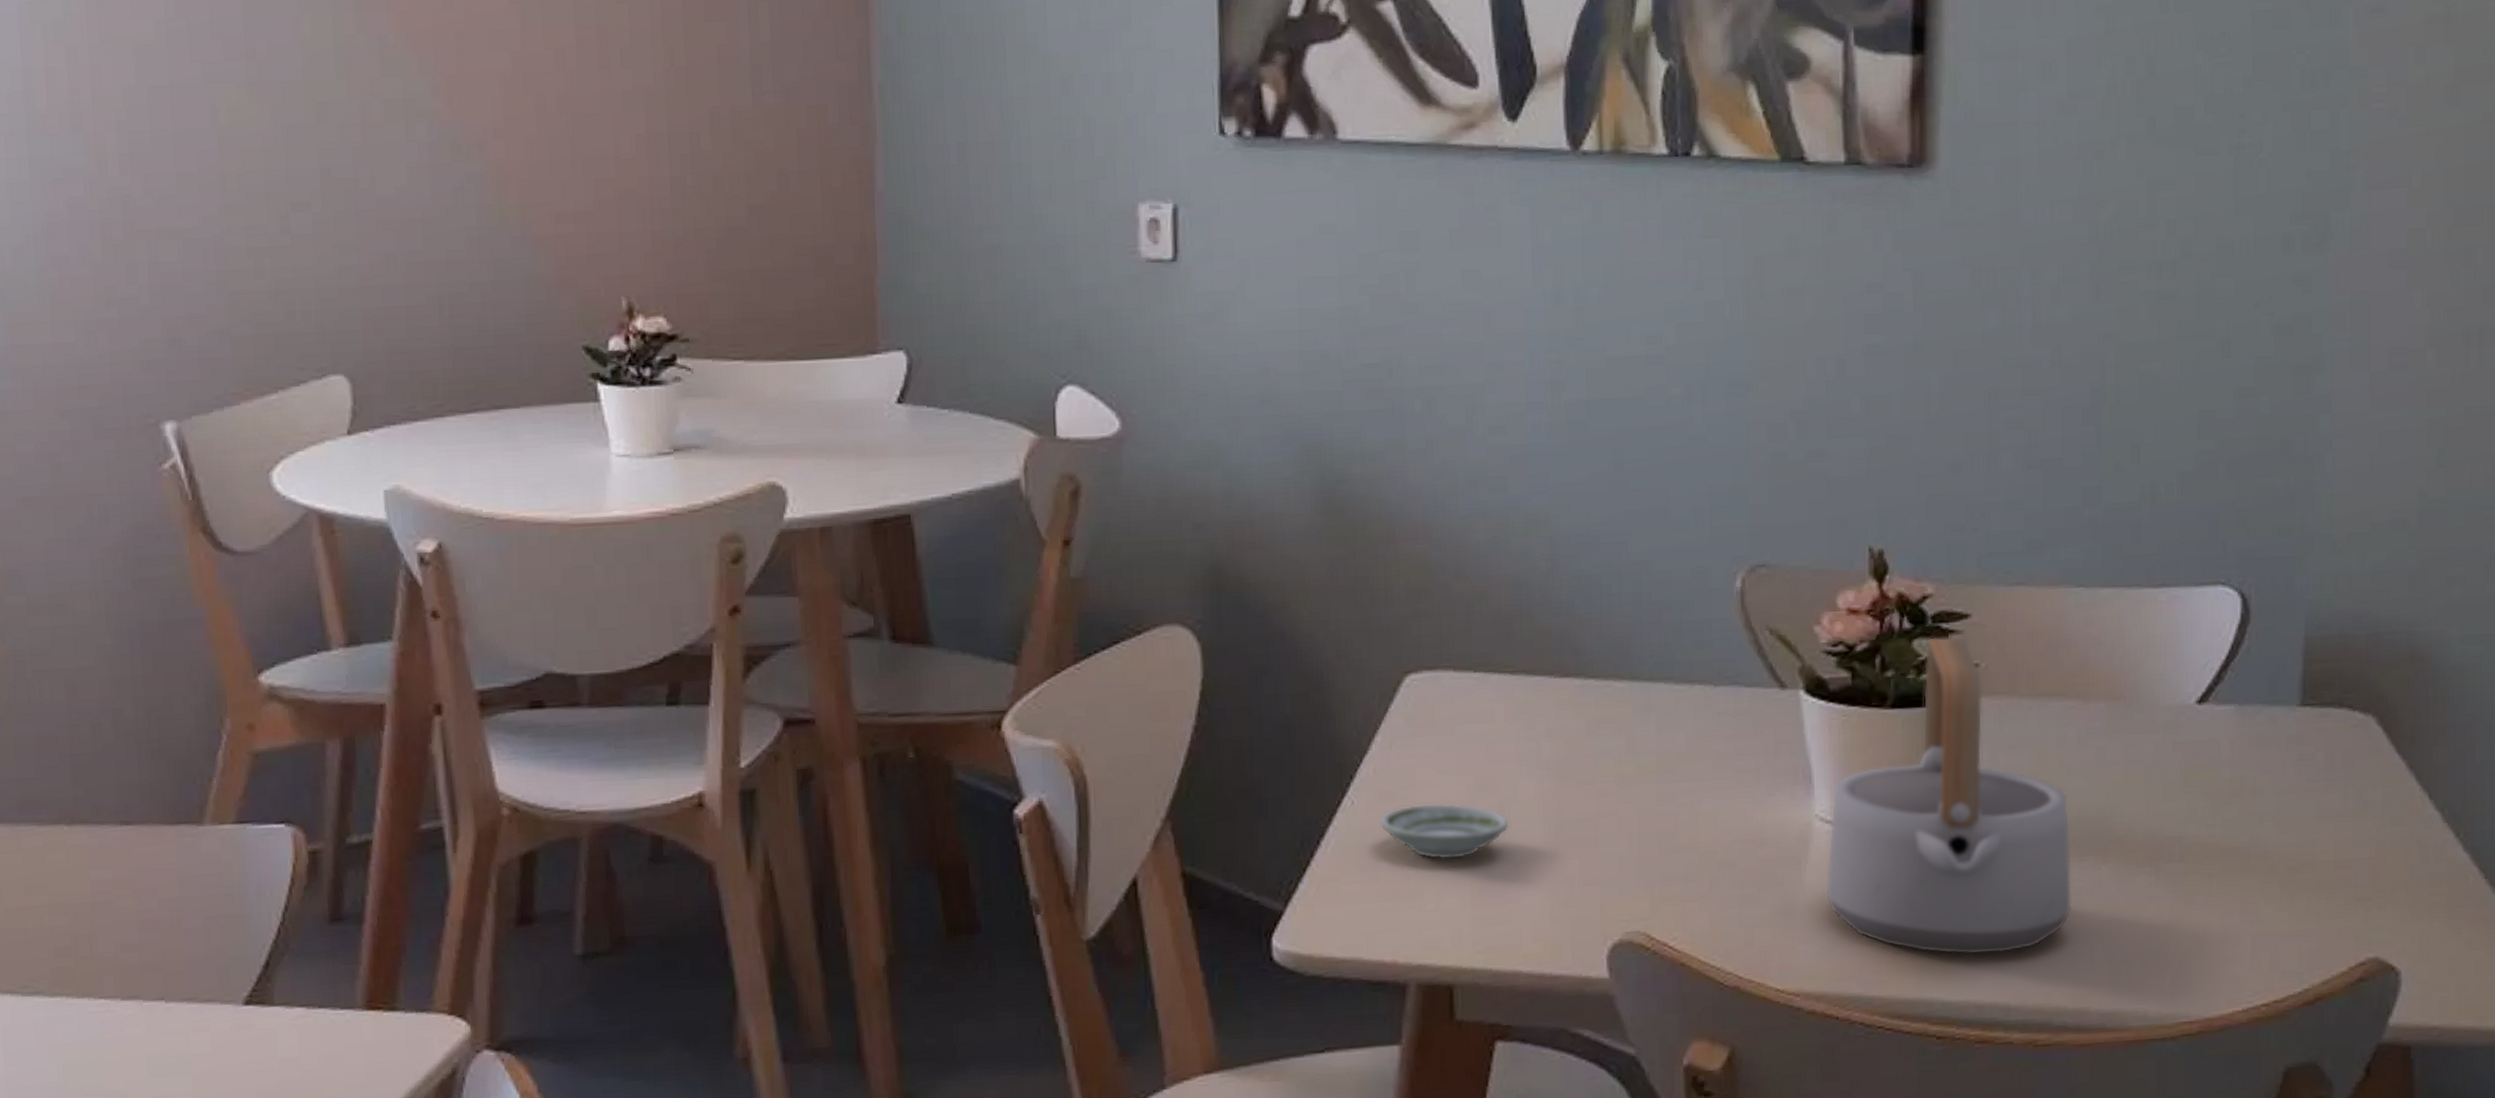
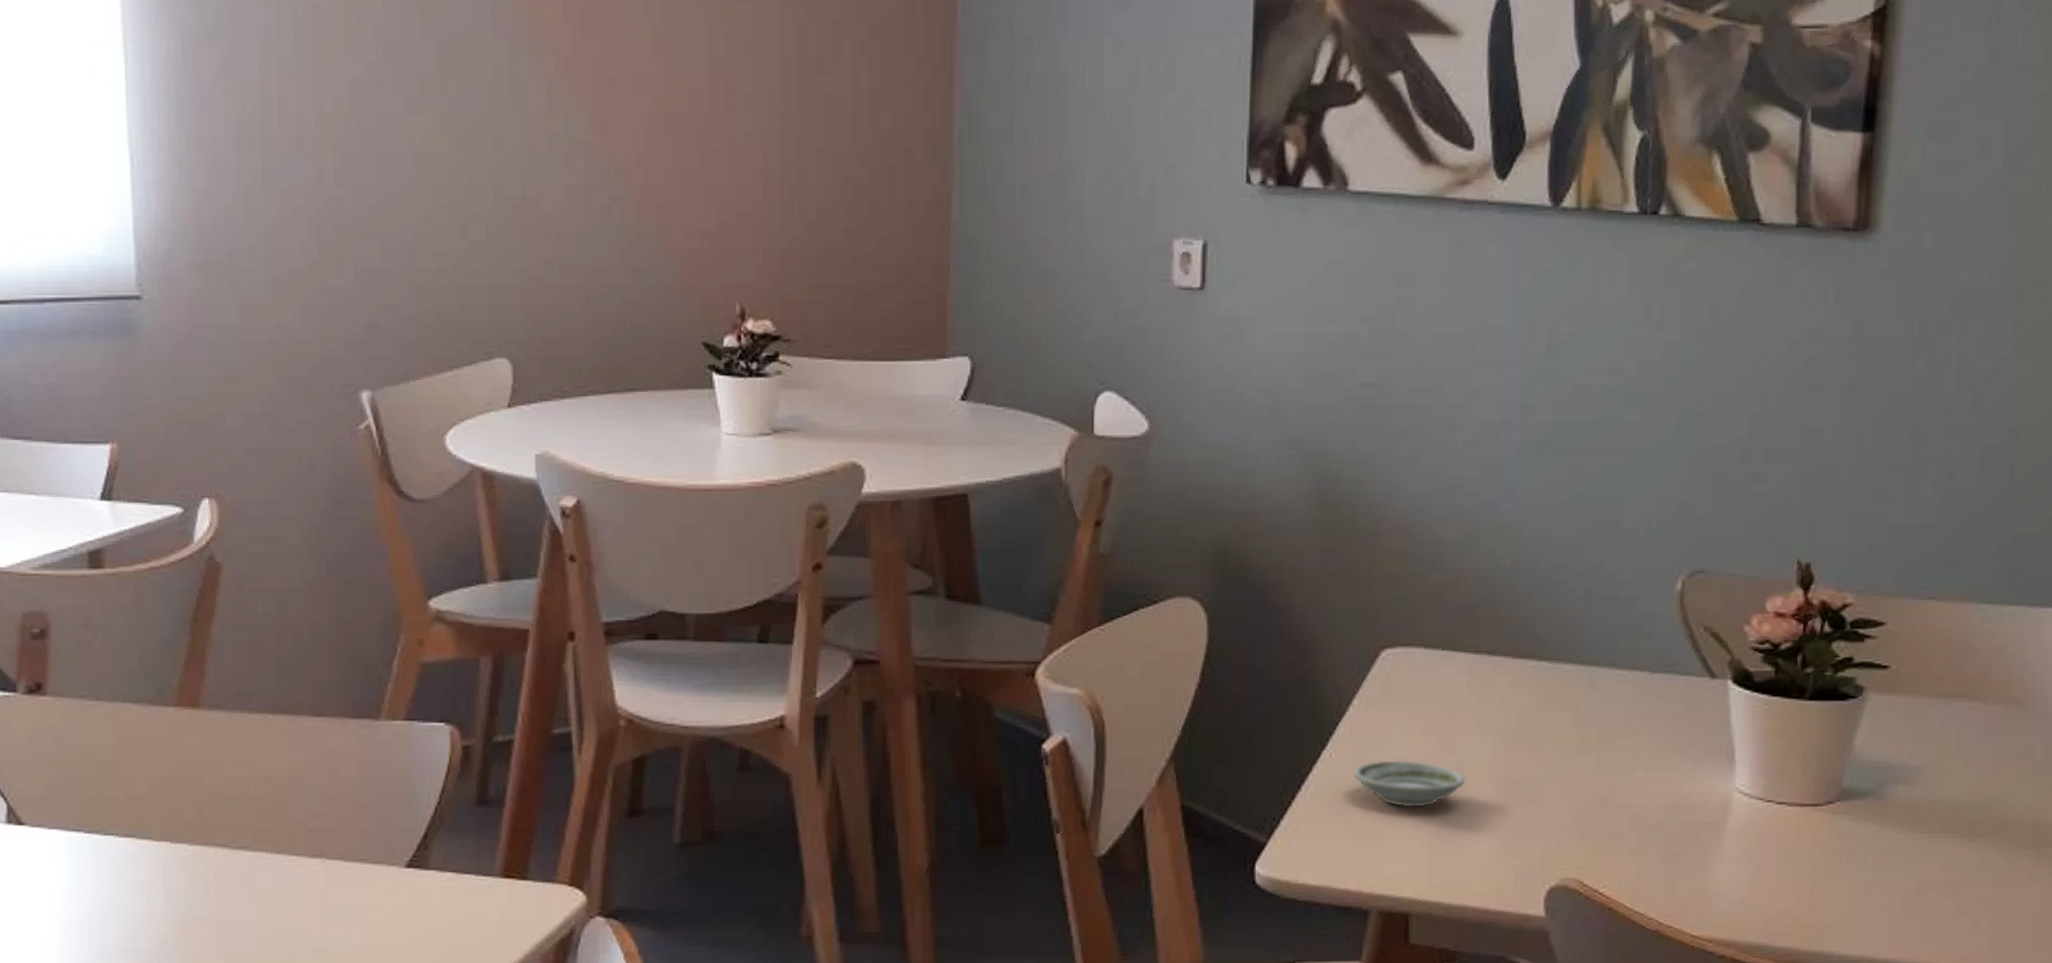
teapot: present [1825,637,2071,955] -> none [1740,641,1964,917]

